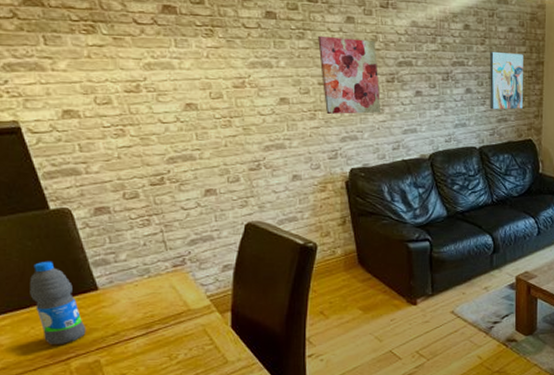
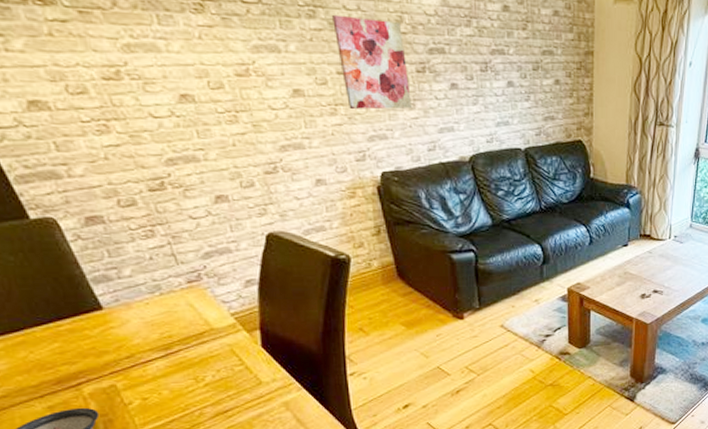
water bottle: present [30,261,86,344] -> none [19,278,96,369]
wall art: present [489,51,523,110] -> none [532,38,571,107]

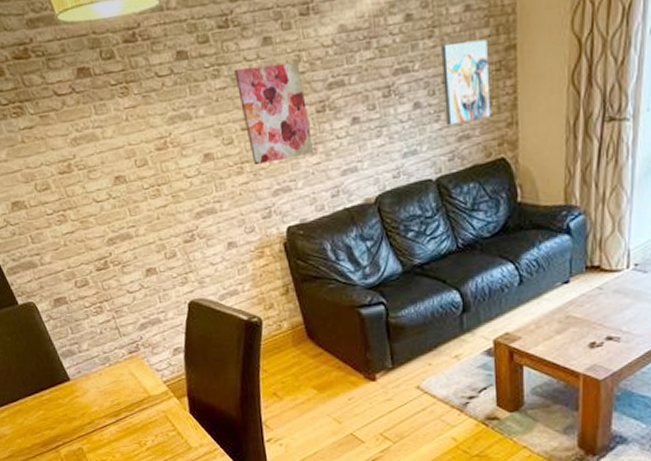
wall art: none [532,38,571,107] -> present [440,39,490,126]

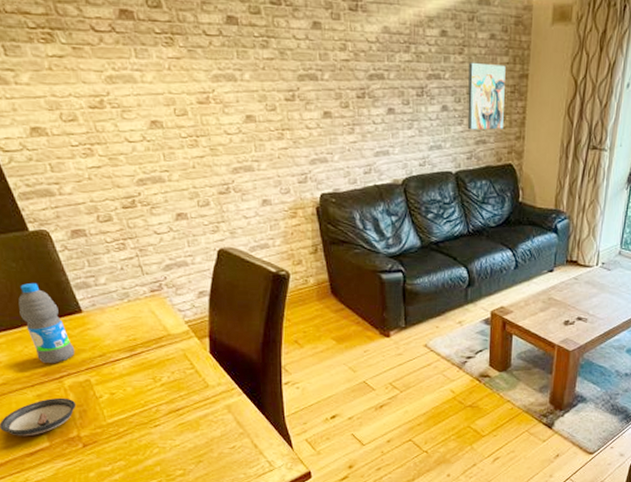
water bottle: none [15,355,67,433] -> present [18,282,75,363]
wall art: present [235,62,313,166] -> none [283,44,351,135]

